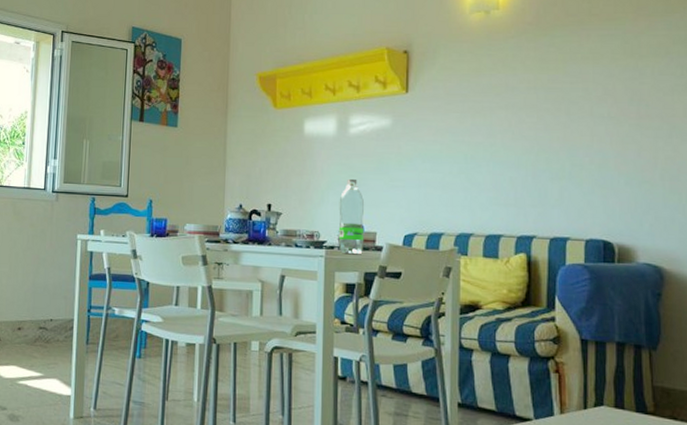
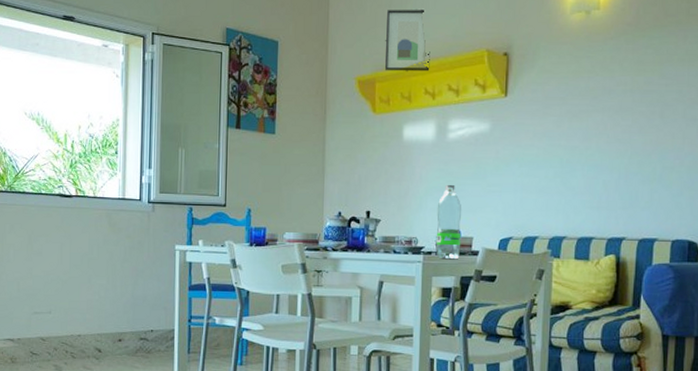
picture frame: none [285,10,330,68] -> present [384,10,430,72]

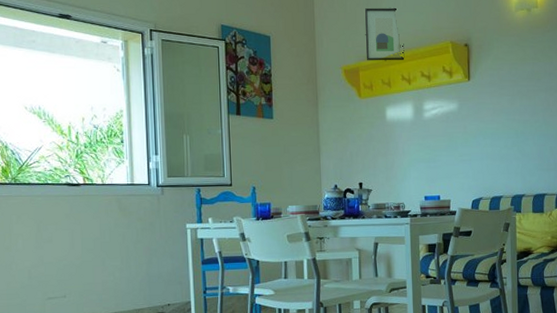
bottle: present [435,184,462,259] -> none [419,156,441,219]

